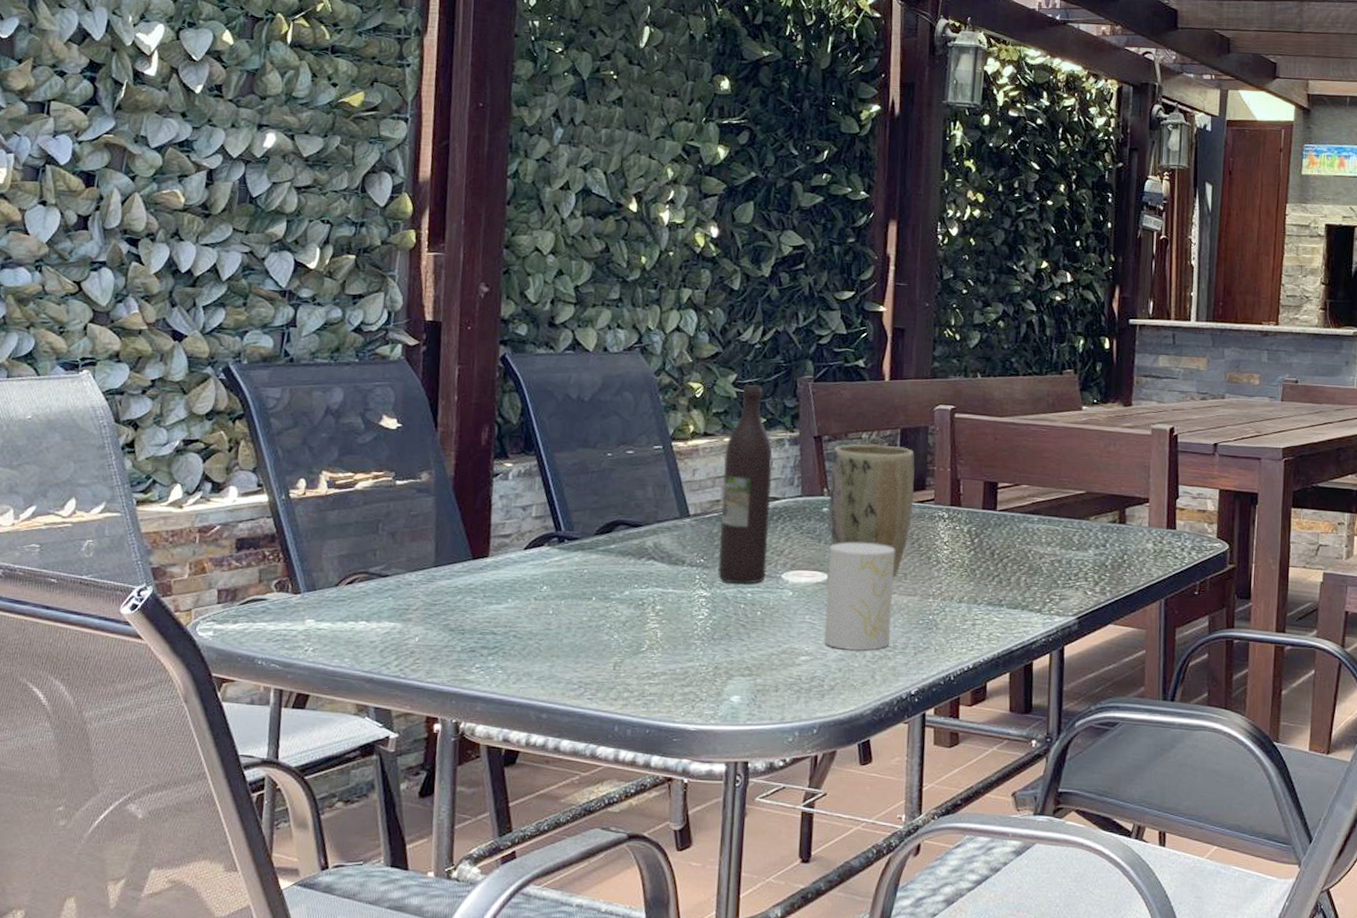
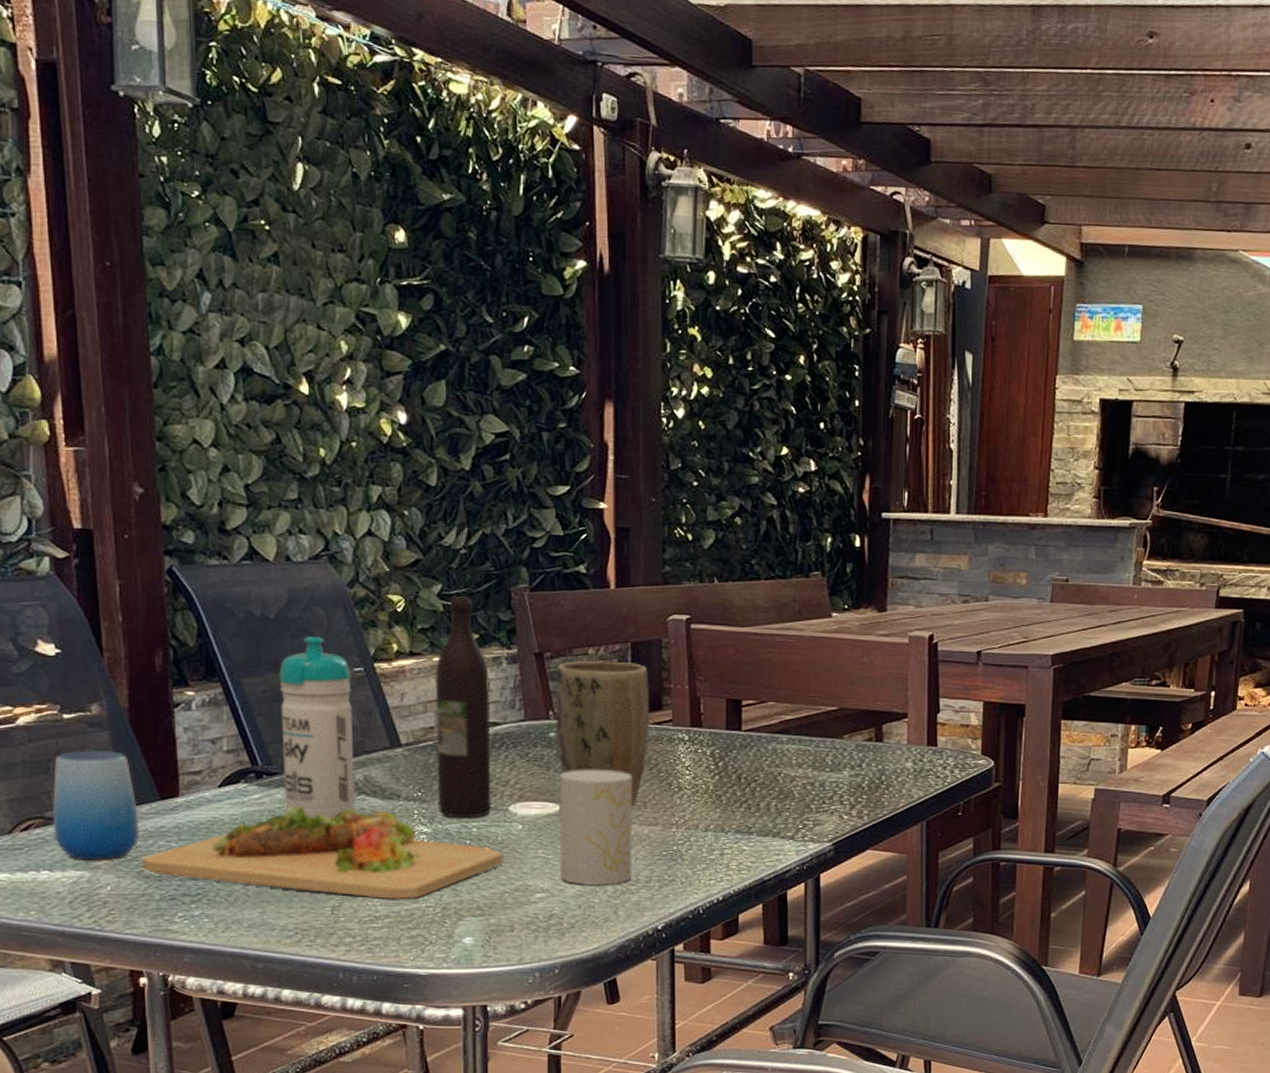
cup: none [375,513,452,613] -> present [52,750,140,861]
cutting board: none [449,568,774,659] -> present [142,806,504,900]
water bottle: none [582,417,651,581] -> present [279,637,356,819]

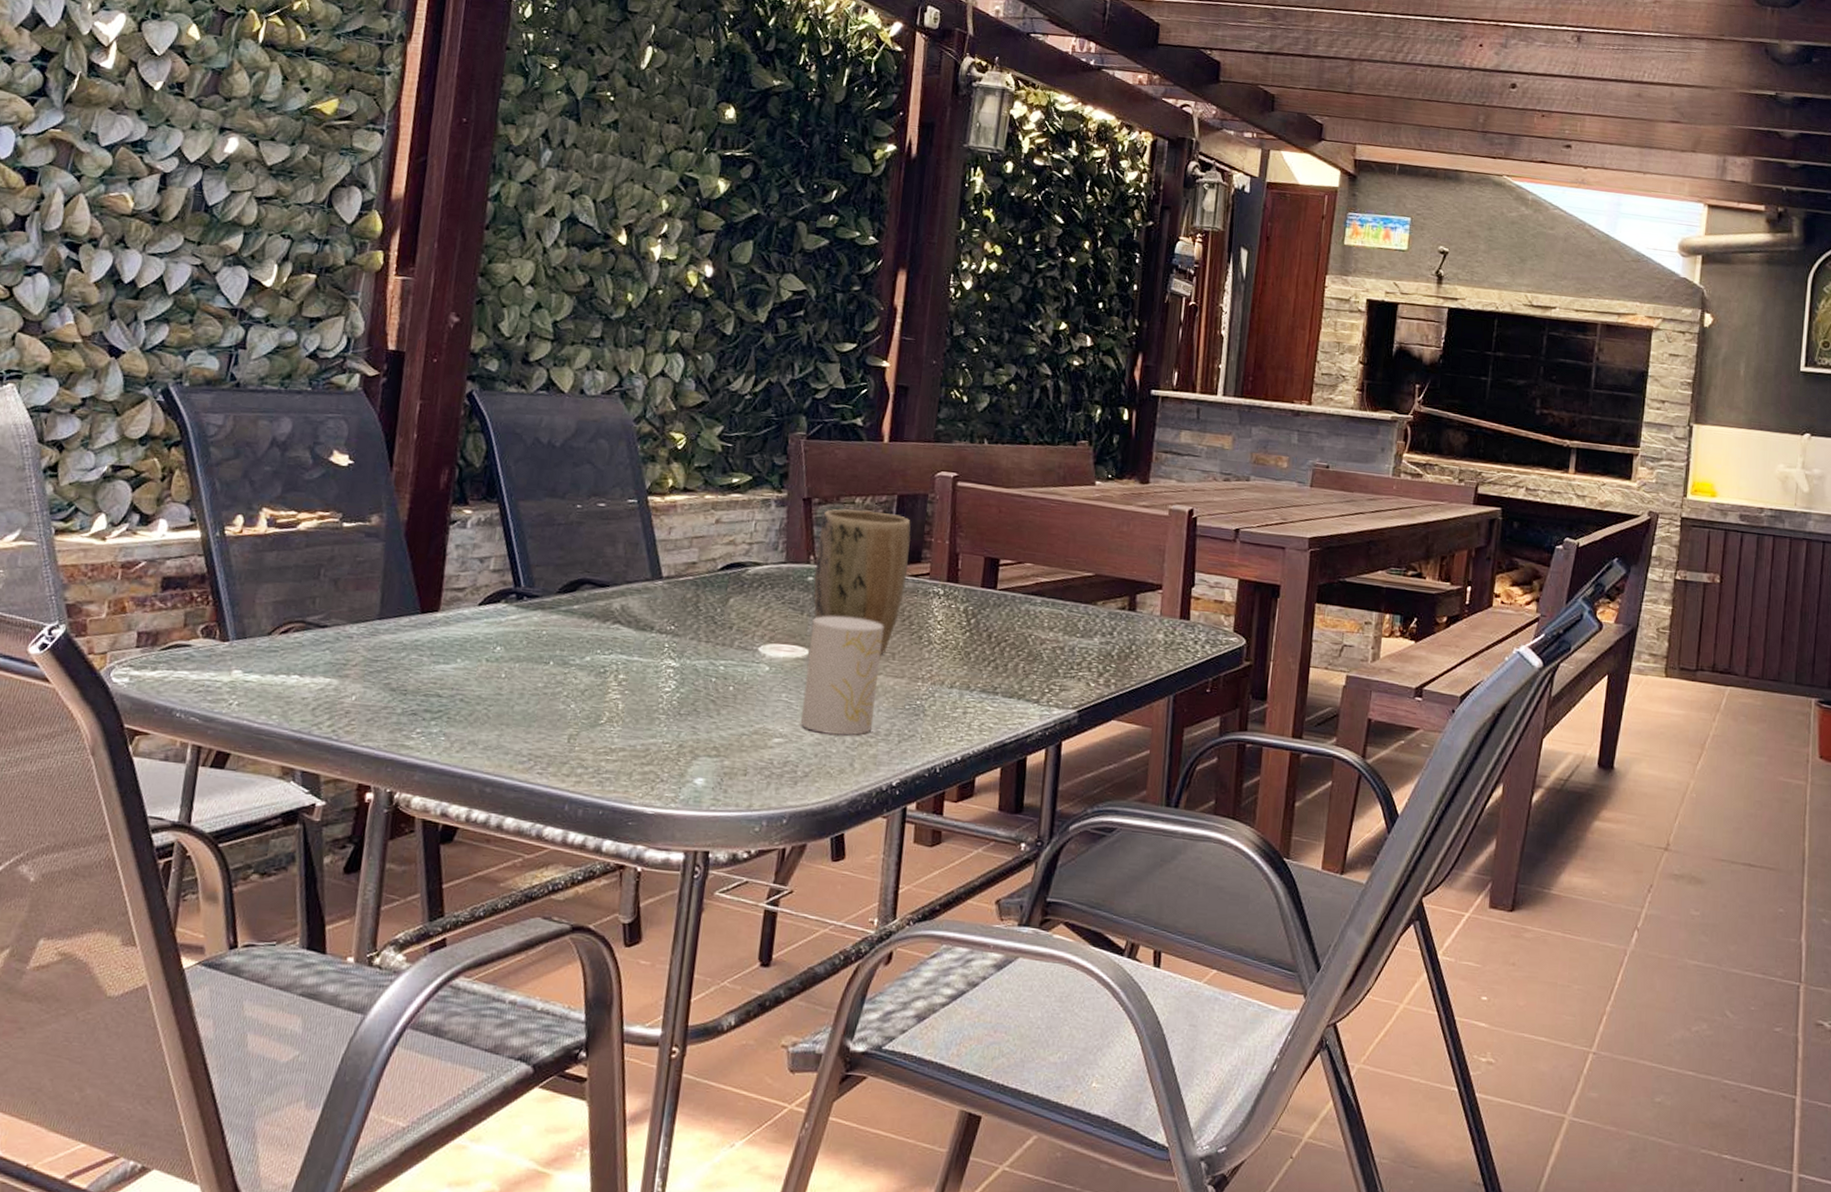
cup: present [52,750,140,861] -> none [311,559,397,669]
cutting board: present [142,806,504,900] -> none [390,630,747,734]
water bottle: present [279,637,356,819] -> none [540,466,625,645]
wine bottle: present [435,596,491,818] -> none [689,438,757,656]

